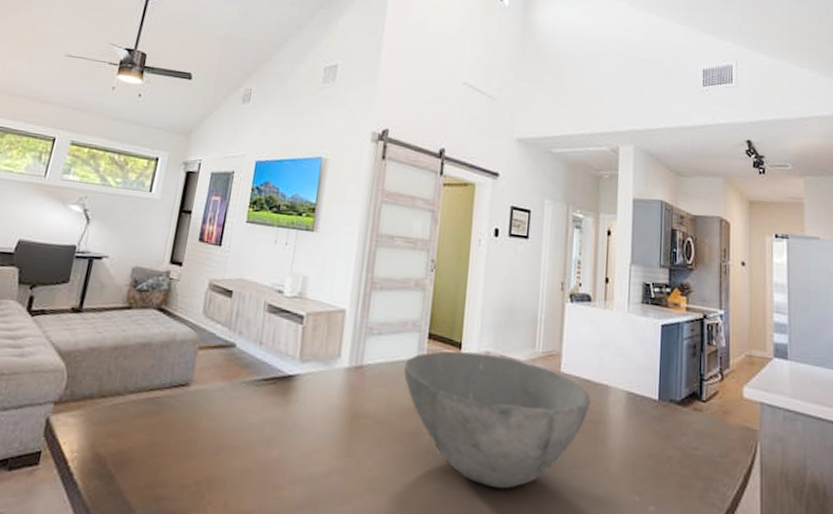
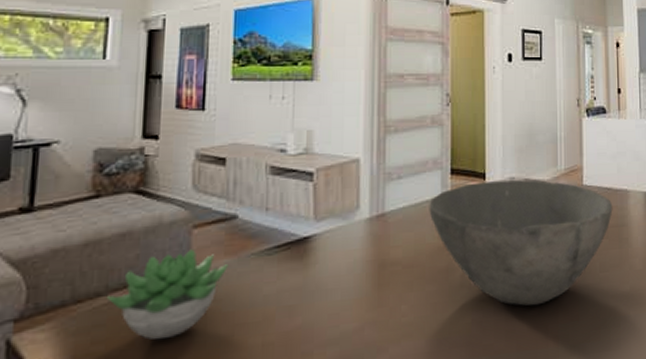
succulent plant: none [124,367,223,445] -> present [106,249,229,340]

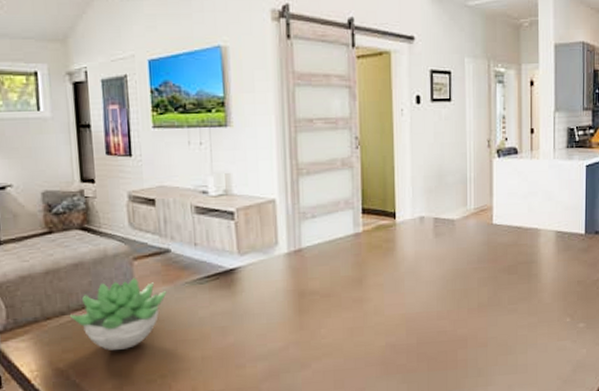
bowl: present [429,179,613,306] -> none [342,219,523,333]

